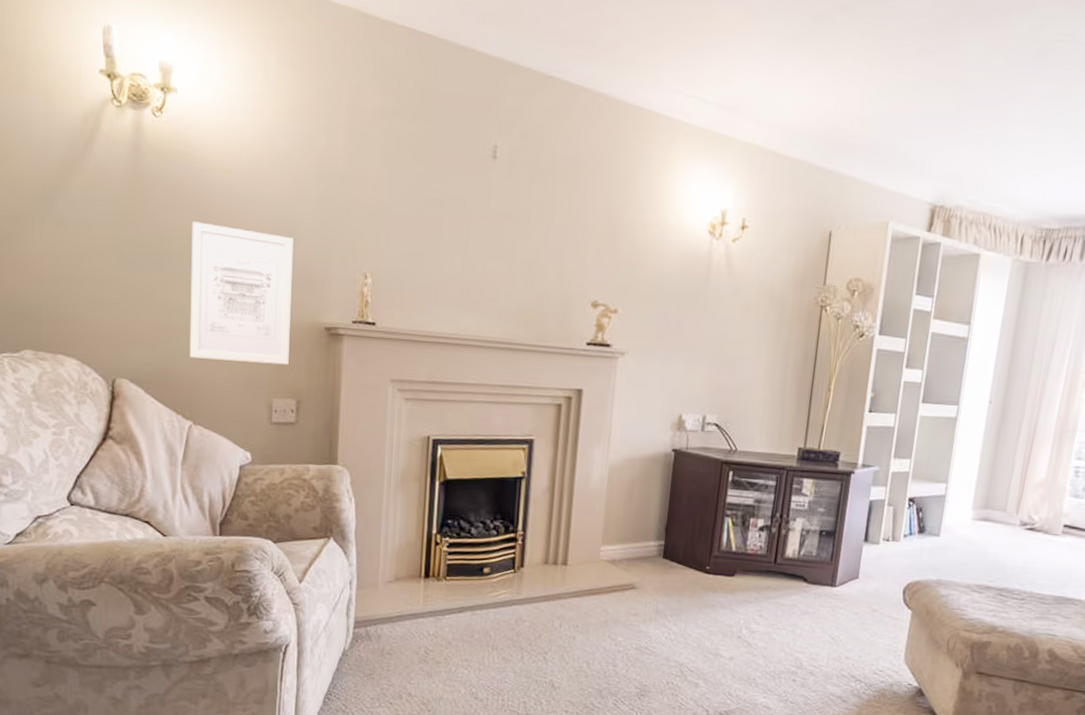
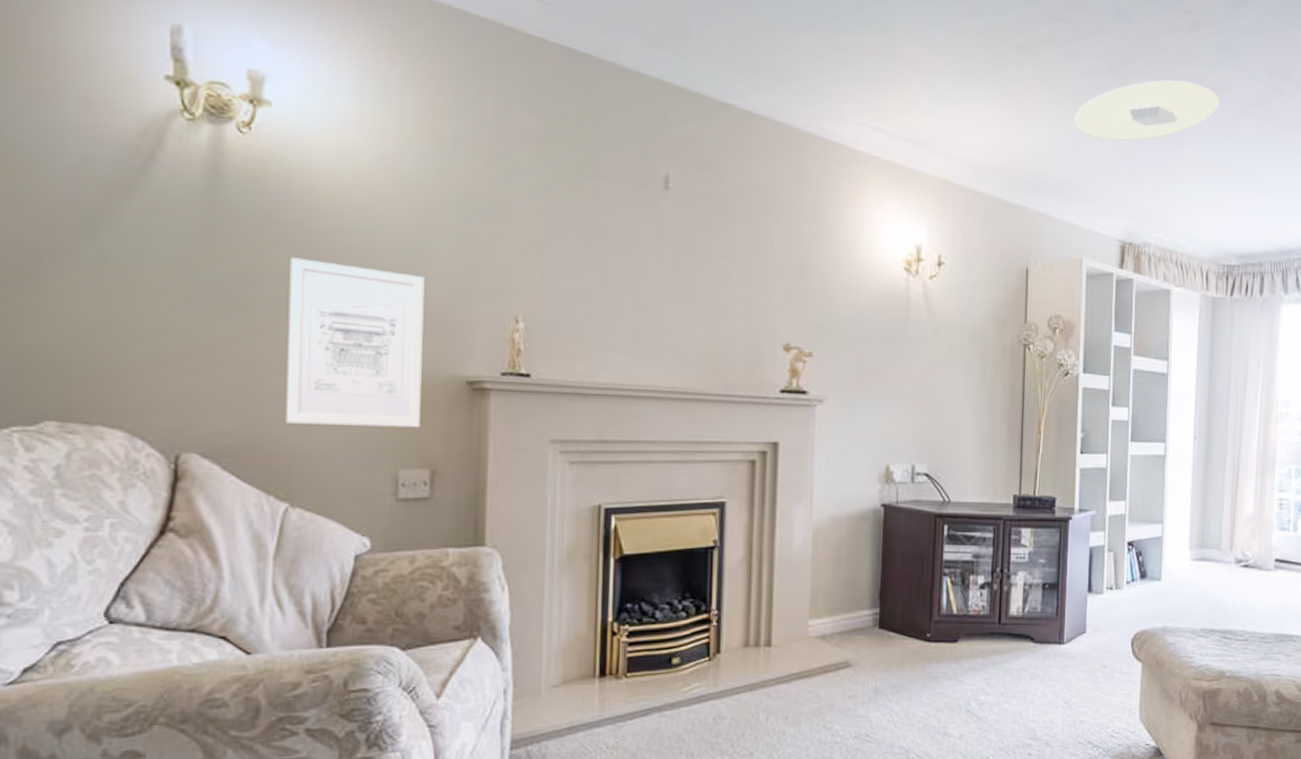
ceiling light: none [893,33,1059,102] -> present [1074,80,1220,142]

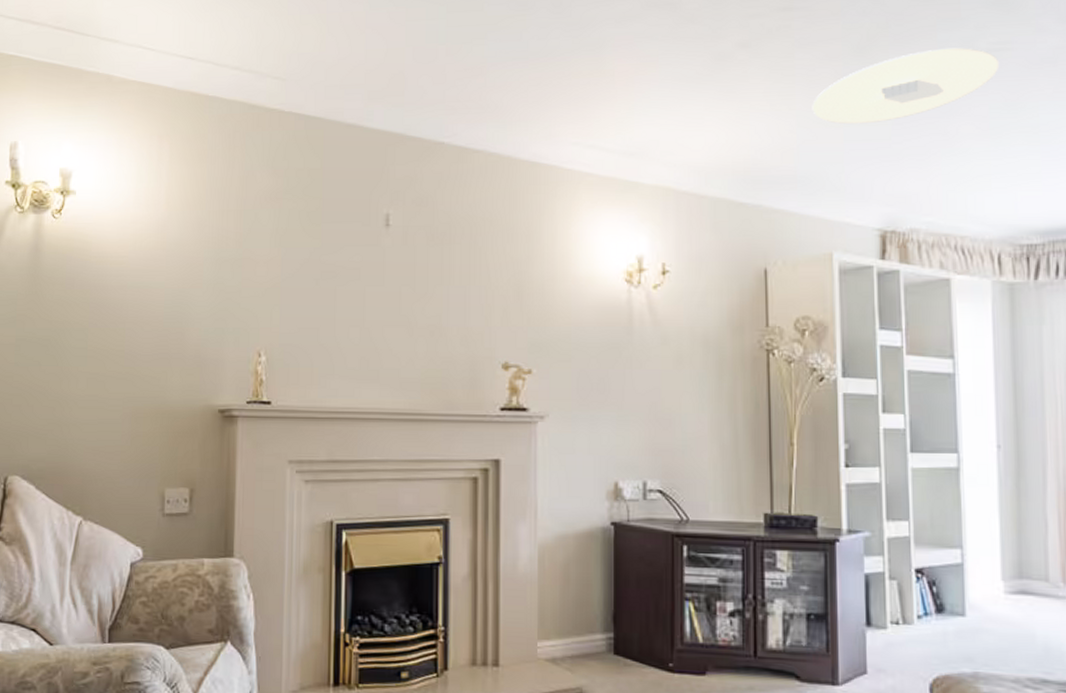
wall art: present [285,257,425,428] -> none [81,313,186,452]

